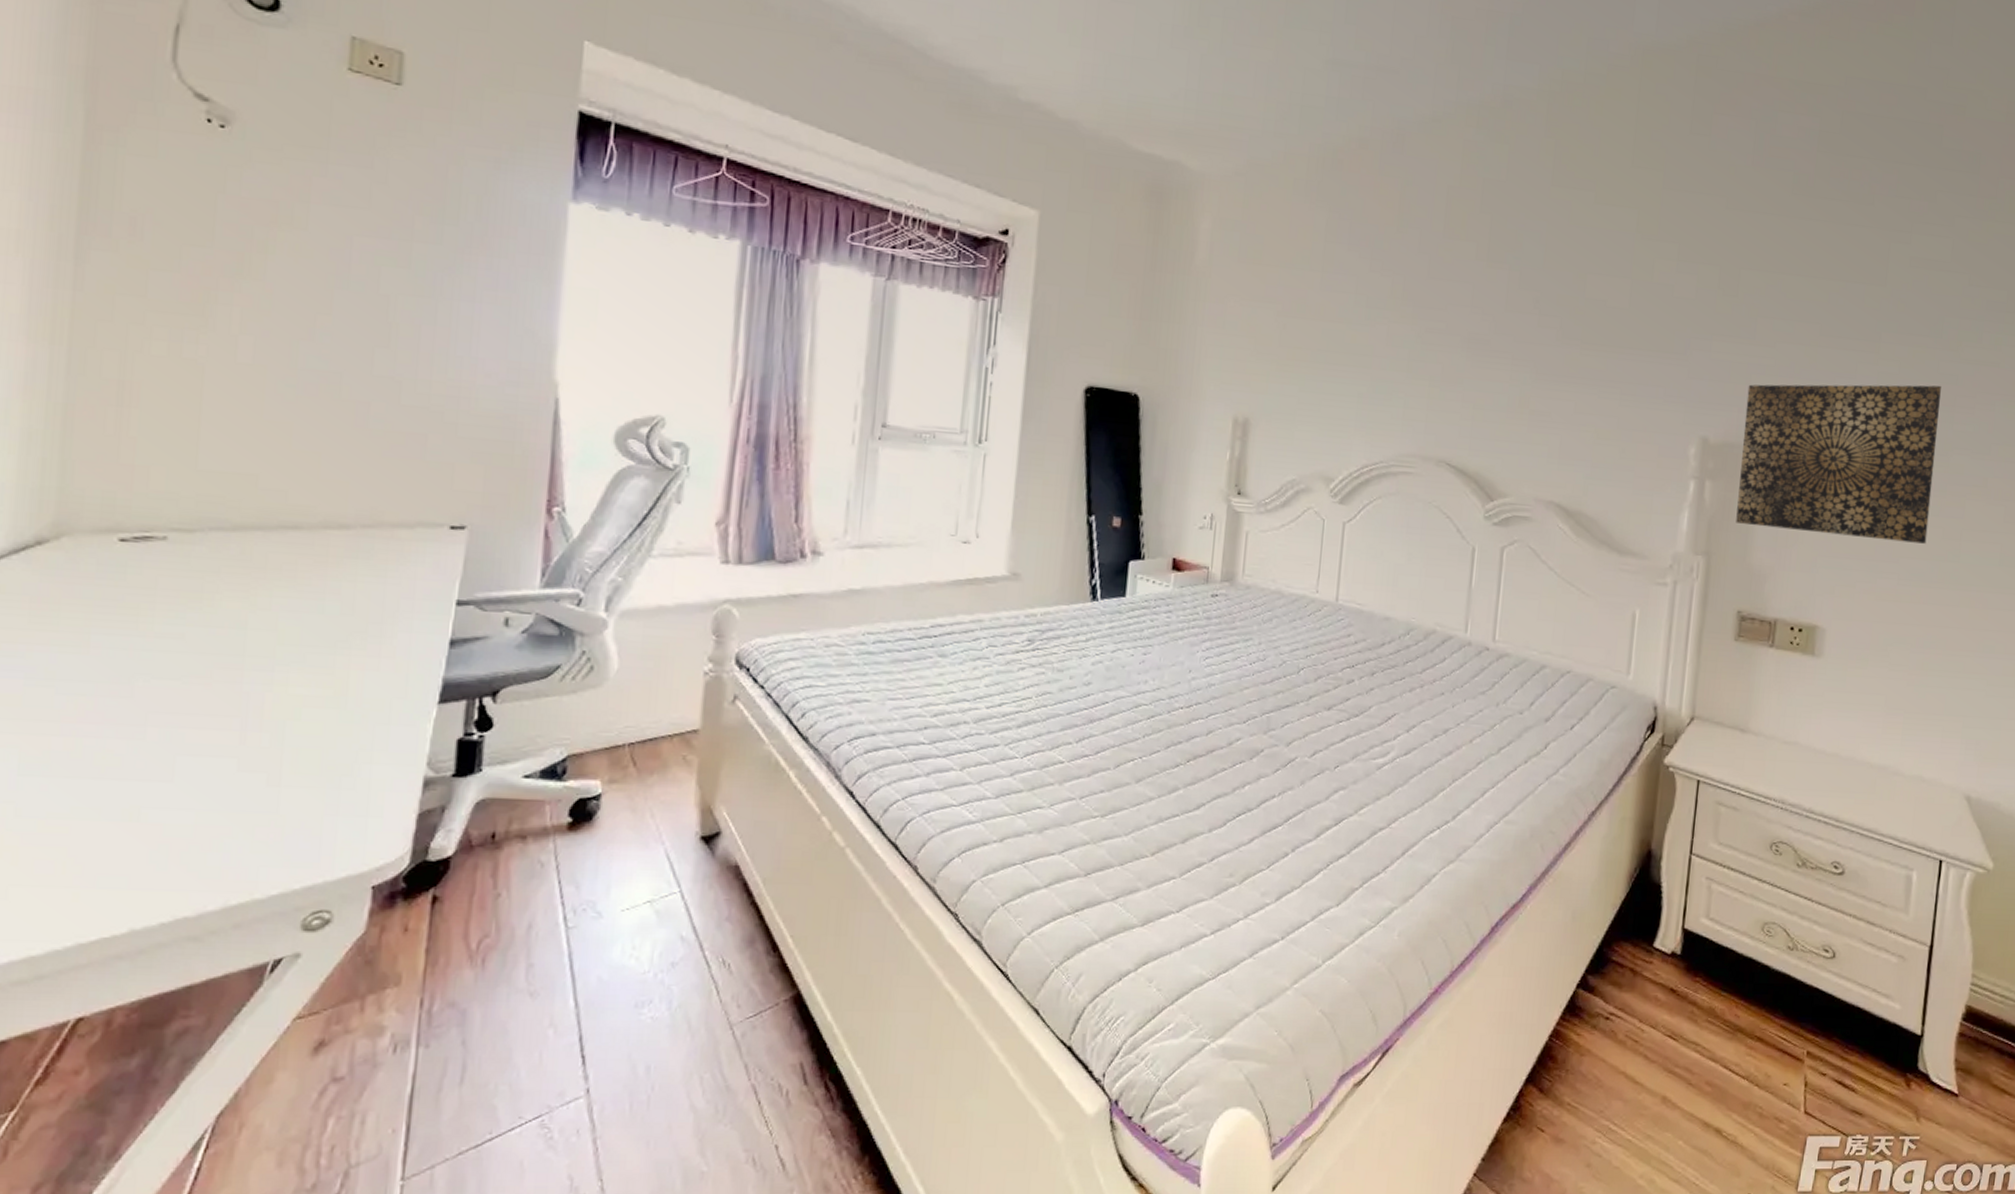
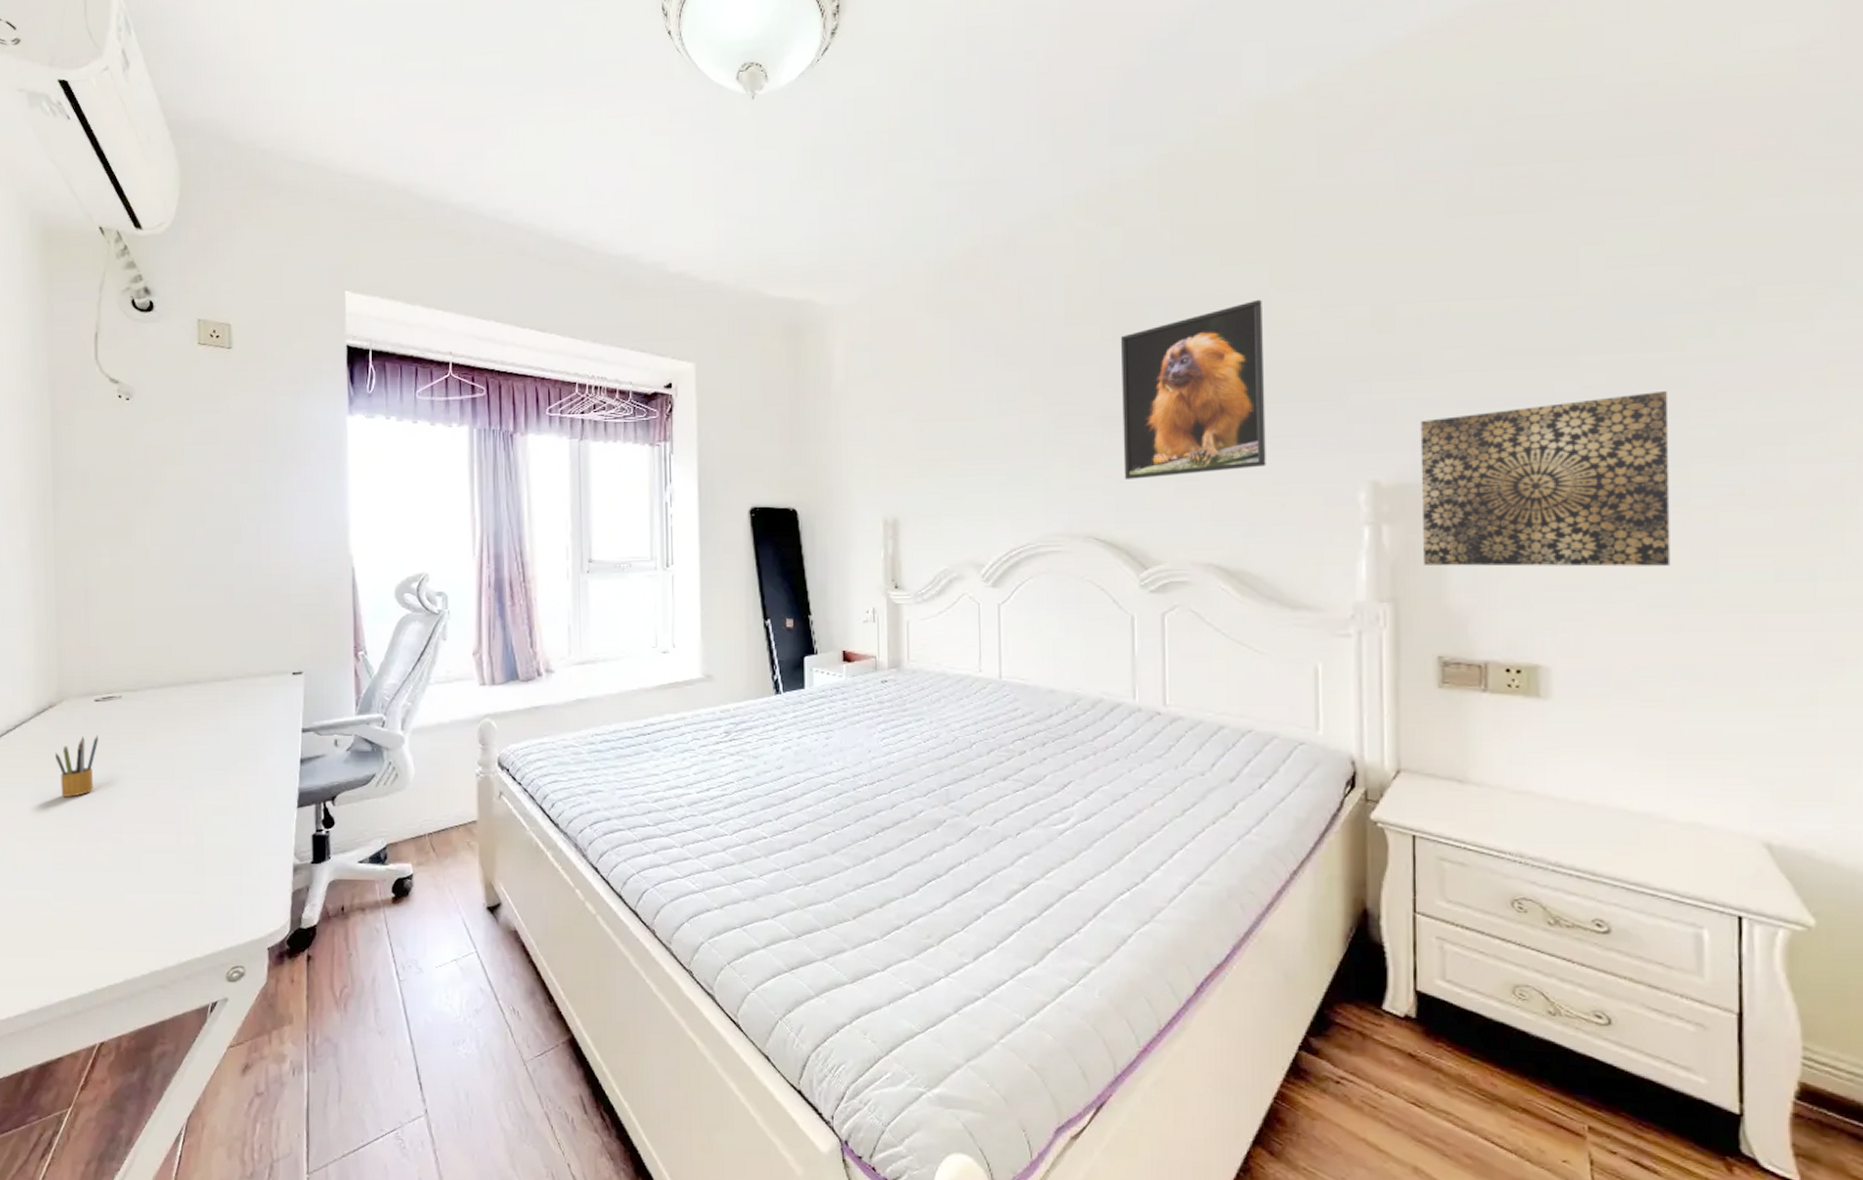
pencil box: none [38,588,120,673] -> present [54,735,98,797]
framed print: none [1481,243,1628,411] -> present [1120,299,1266,479]

